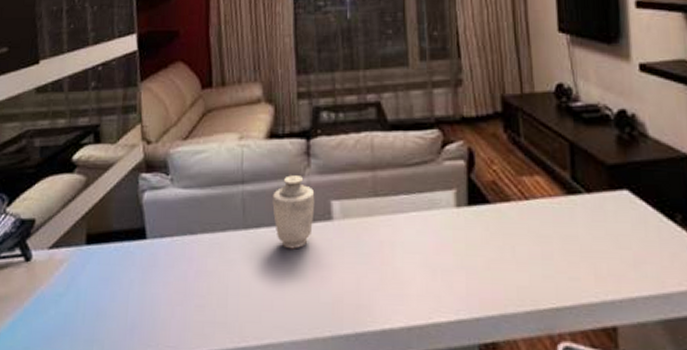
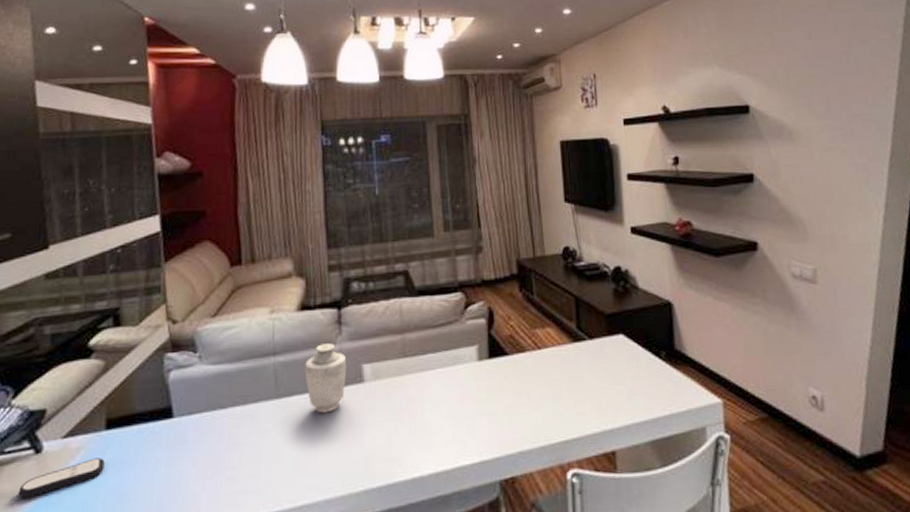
remote control: none [11,271,85,303] -> present [18,458,105,498]

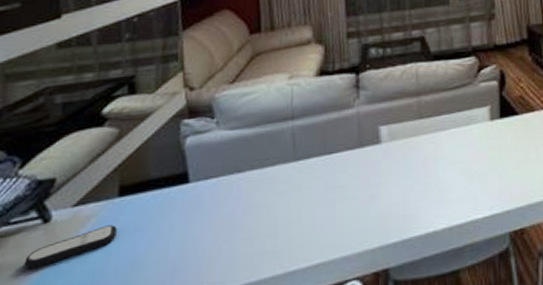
vase: present [305,343,347,413] -> none [322,107,364,174]

